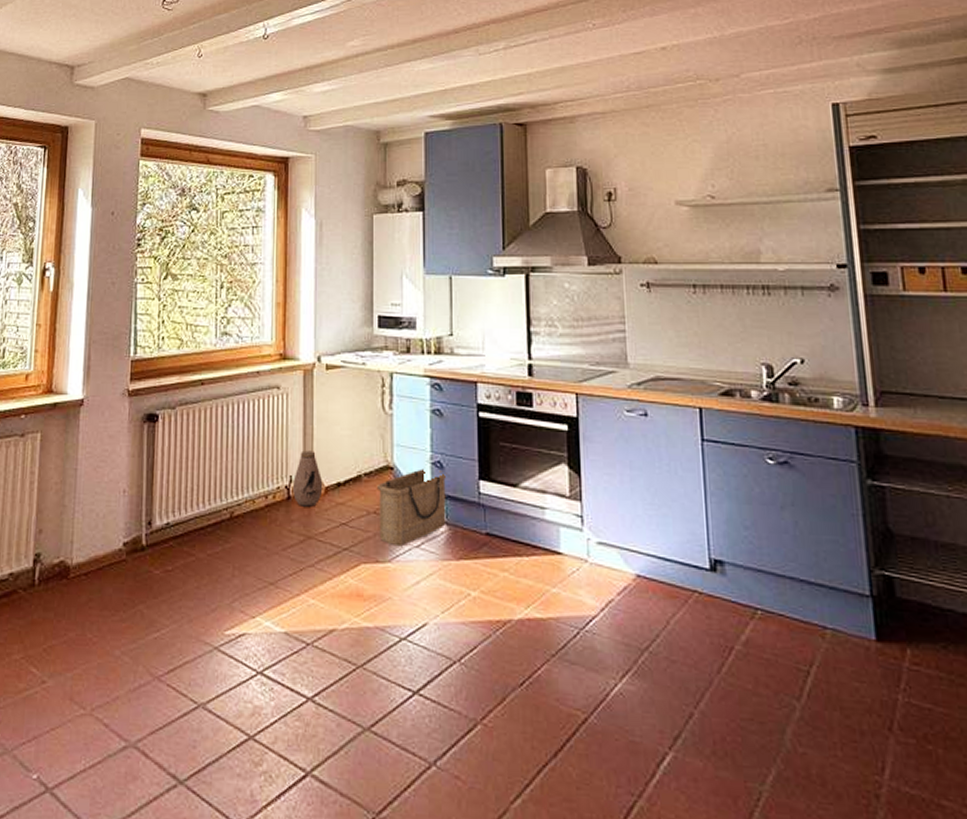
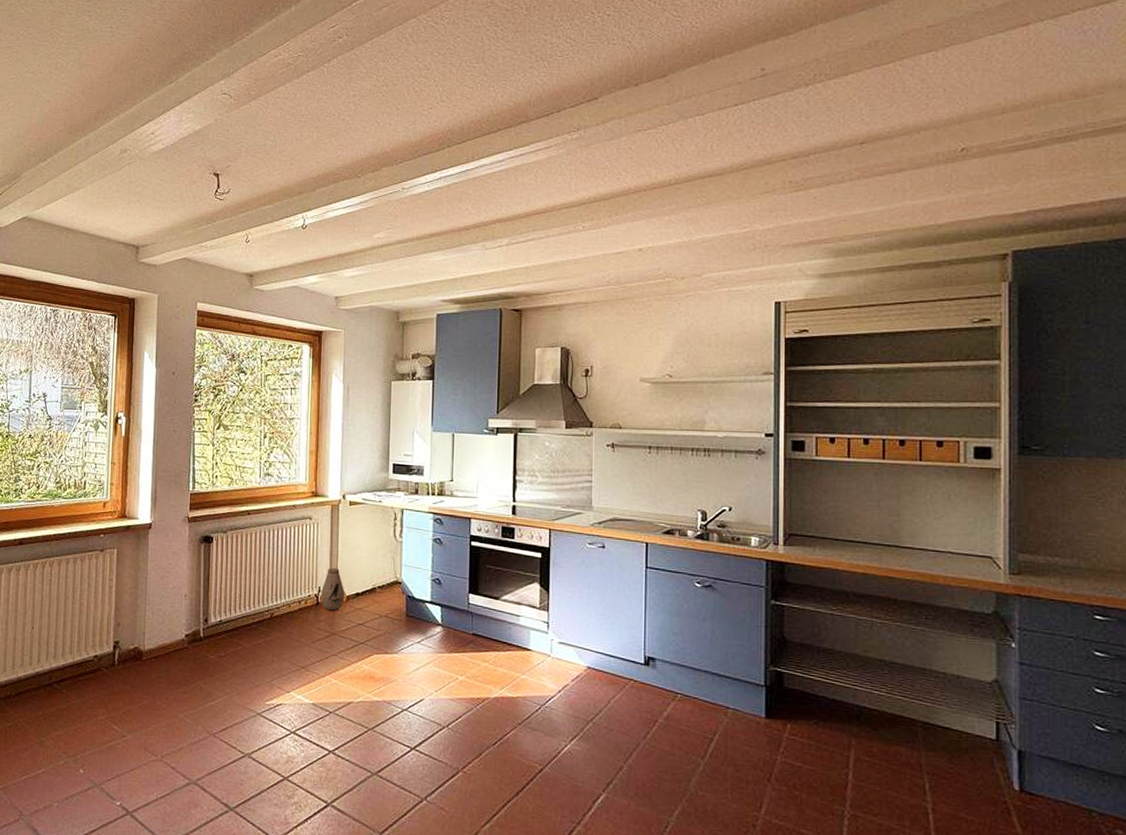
basket: present [376,469,447,547] -> none [387,584,444,642]

